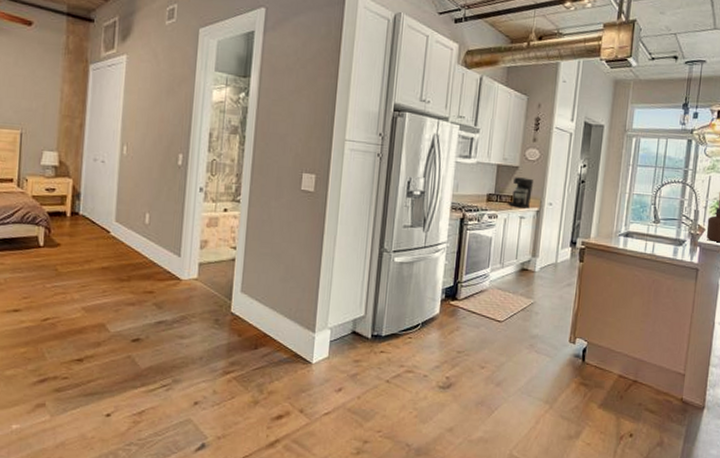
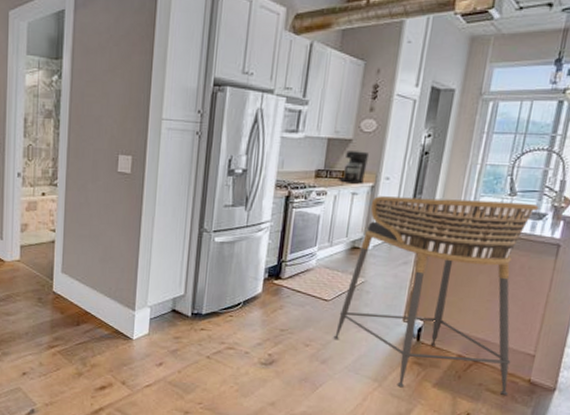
bar stool: none [507,220,679,414] -> present [333,196,539,395]

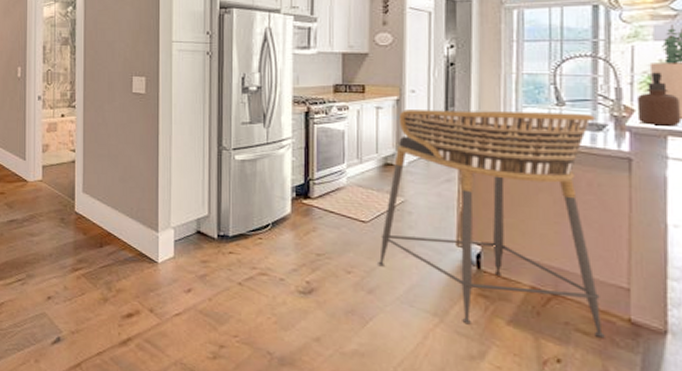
coffee maker: present [339,151,368,184] -> none [359,65,388,98]

